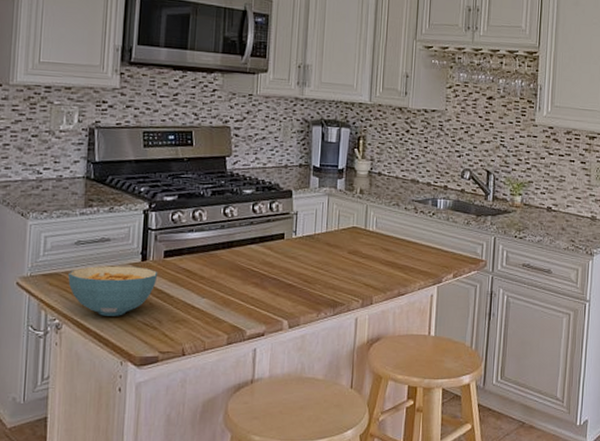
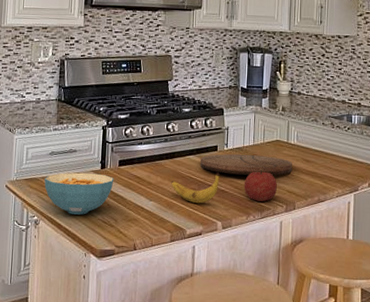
banana: none [228,264,287,300] -> present [171,172,220,204]
cutting board: none [264,242,371,267] -> present [200,154,293,175]
fruit: none [314,258,354,296] -> present [244,168,278,202]

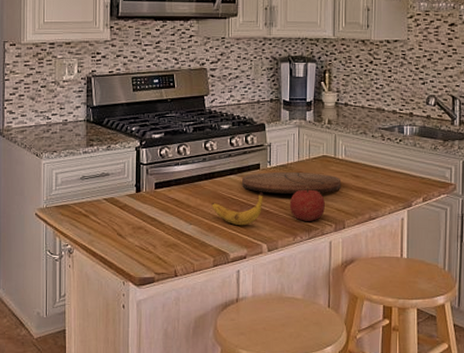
cereal bowl: present [44,172,114,215] -> none [76,197,151,242]

